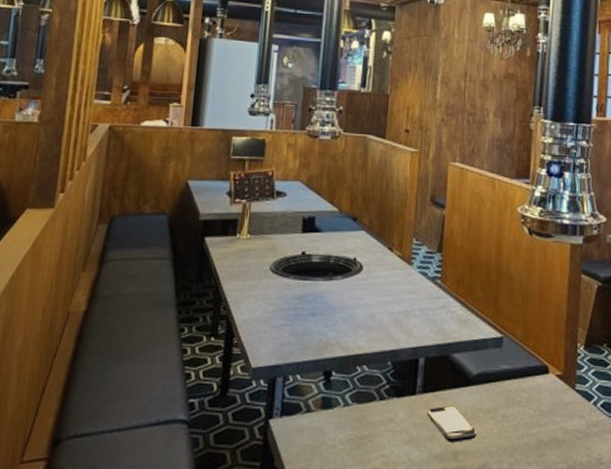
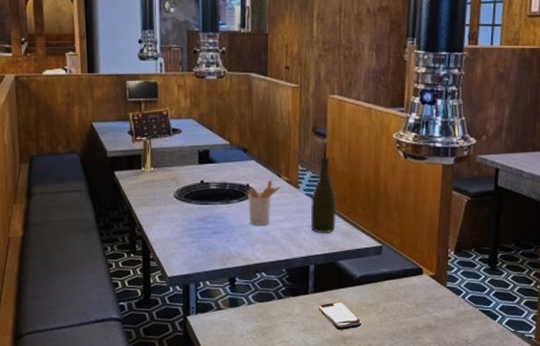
utensil holder: none [353,254,392,308] -> present [247,180,281,226]
bottle: none [423,230,454,319] -> present [311,157,337,233]

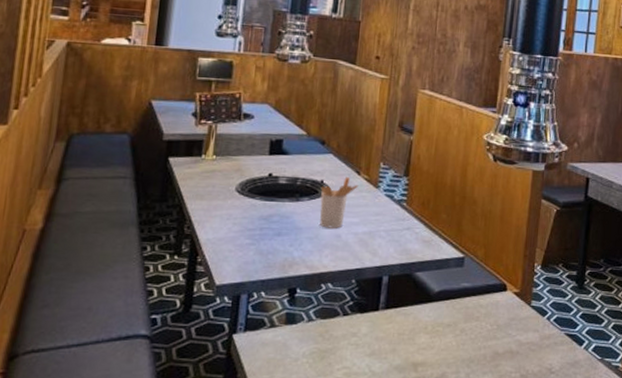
bottle: present [311,157,337,233] -> none [388,155,419,240]
smartphone: present [318,302,362,330] -> none [388,320,436,355]

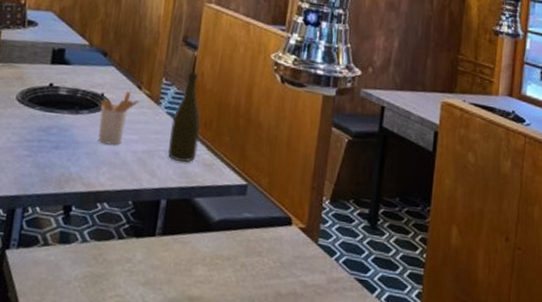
bottle: none [388,155,419,240] -> present [168,72,202,162]

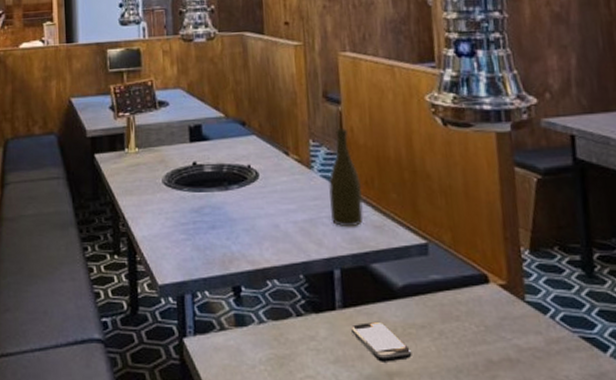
utensil holder: present [98,91,140,145] -> none [248,159,290,218]
smartphone: none [164,250,215,288] -> present [350,321,412,362]

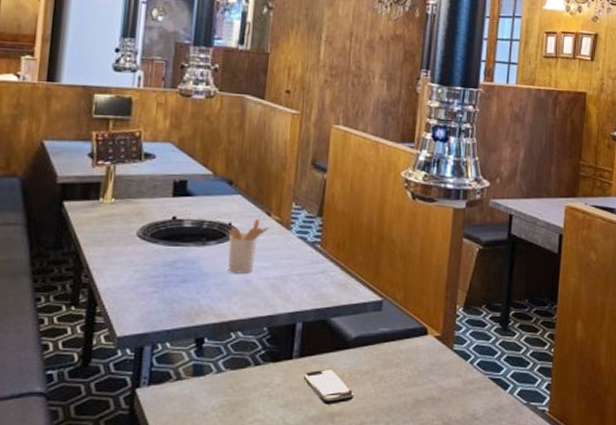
utensil holder: none [248,159,290,218] -> present [228,219,270,274]
bottle: present [329,128,364,226] -> none [302,195,334,284]

